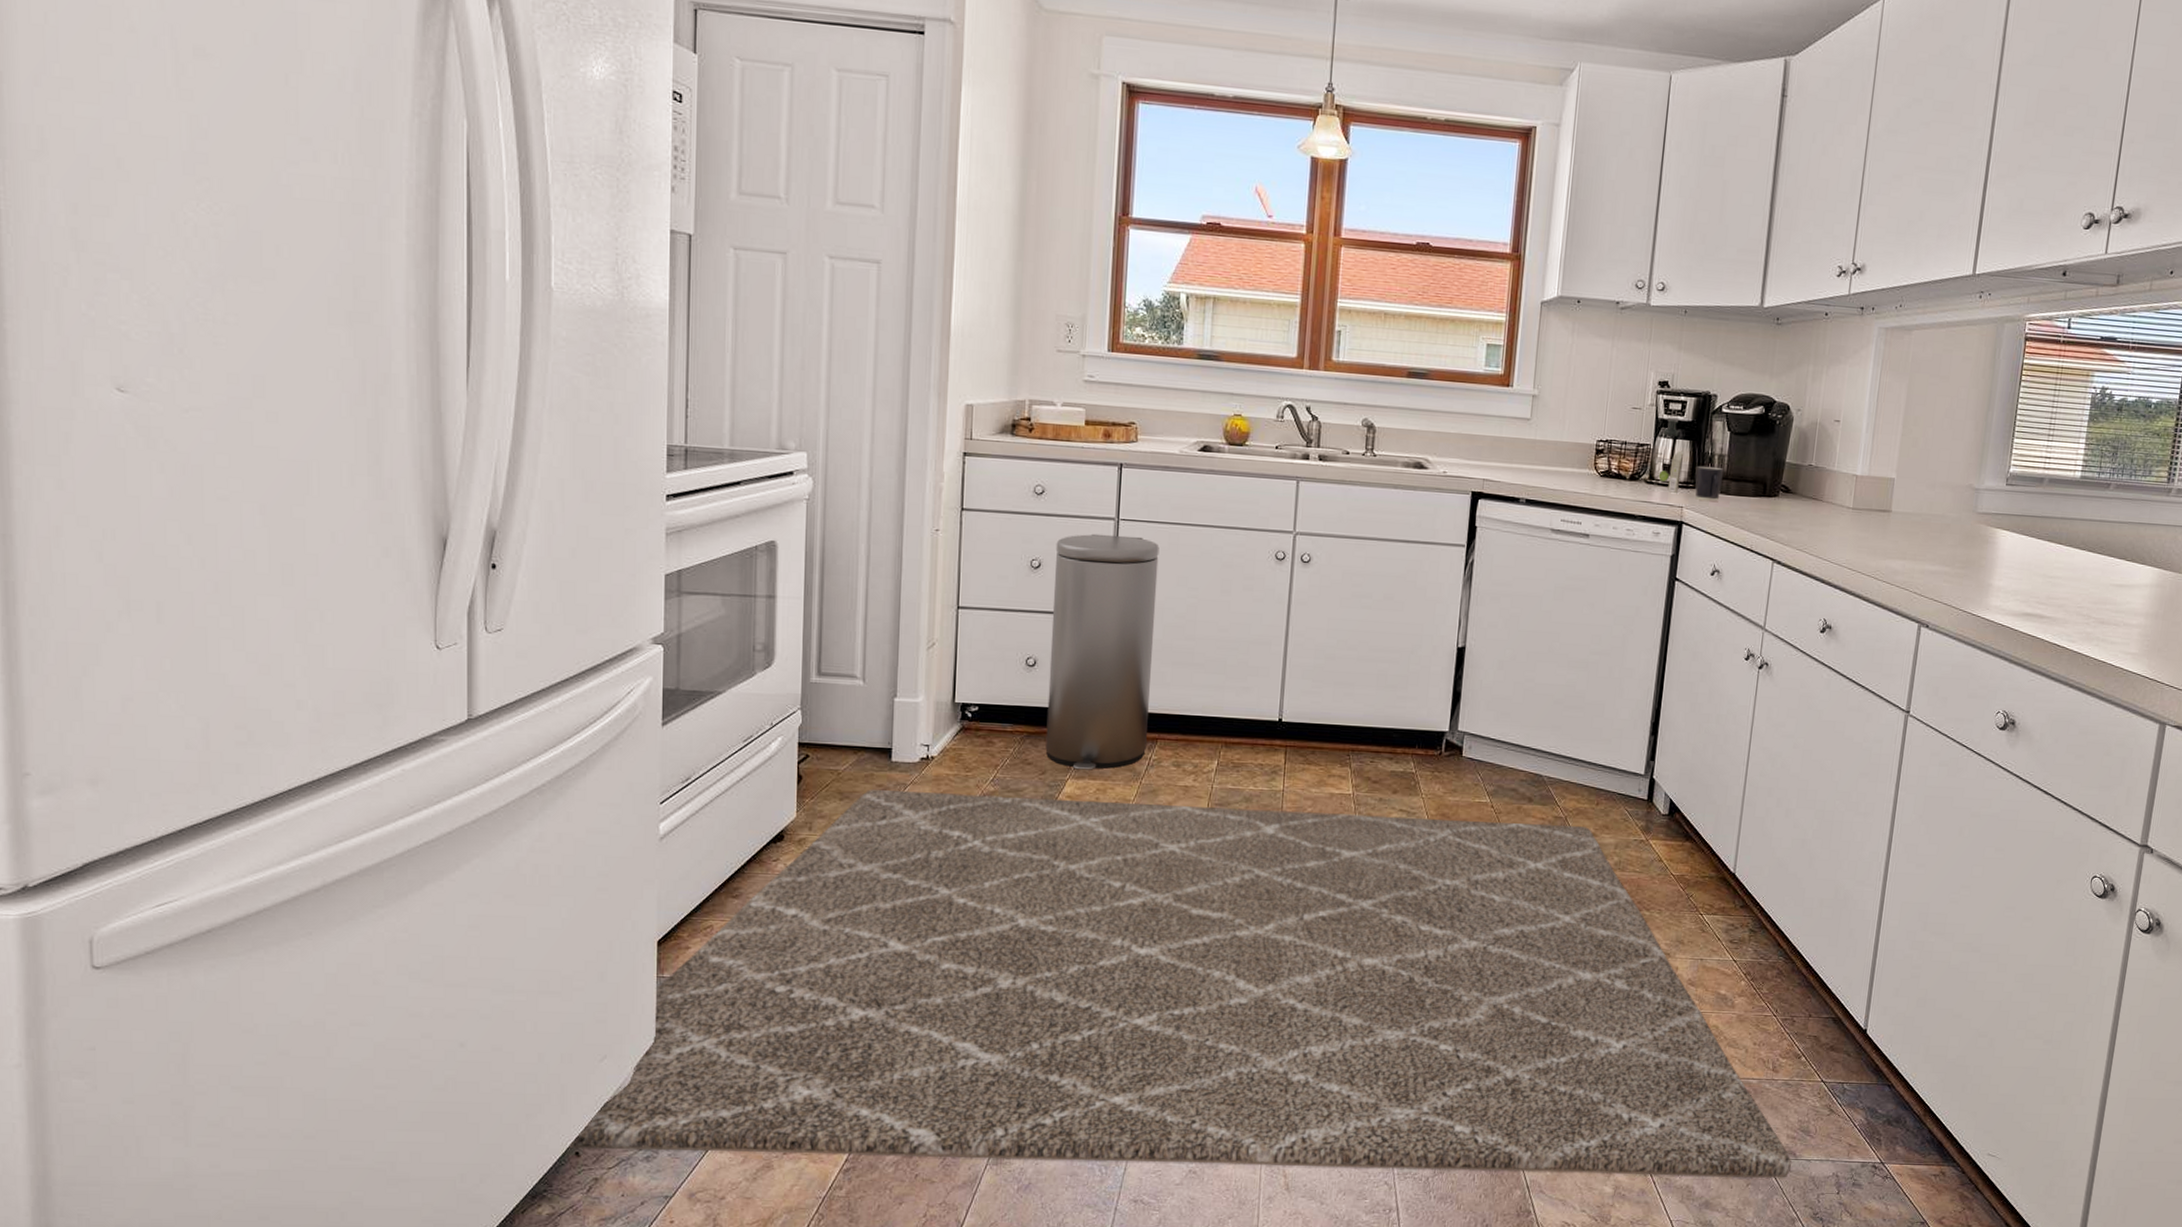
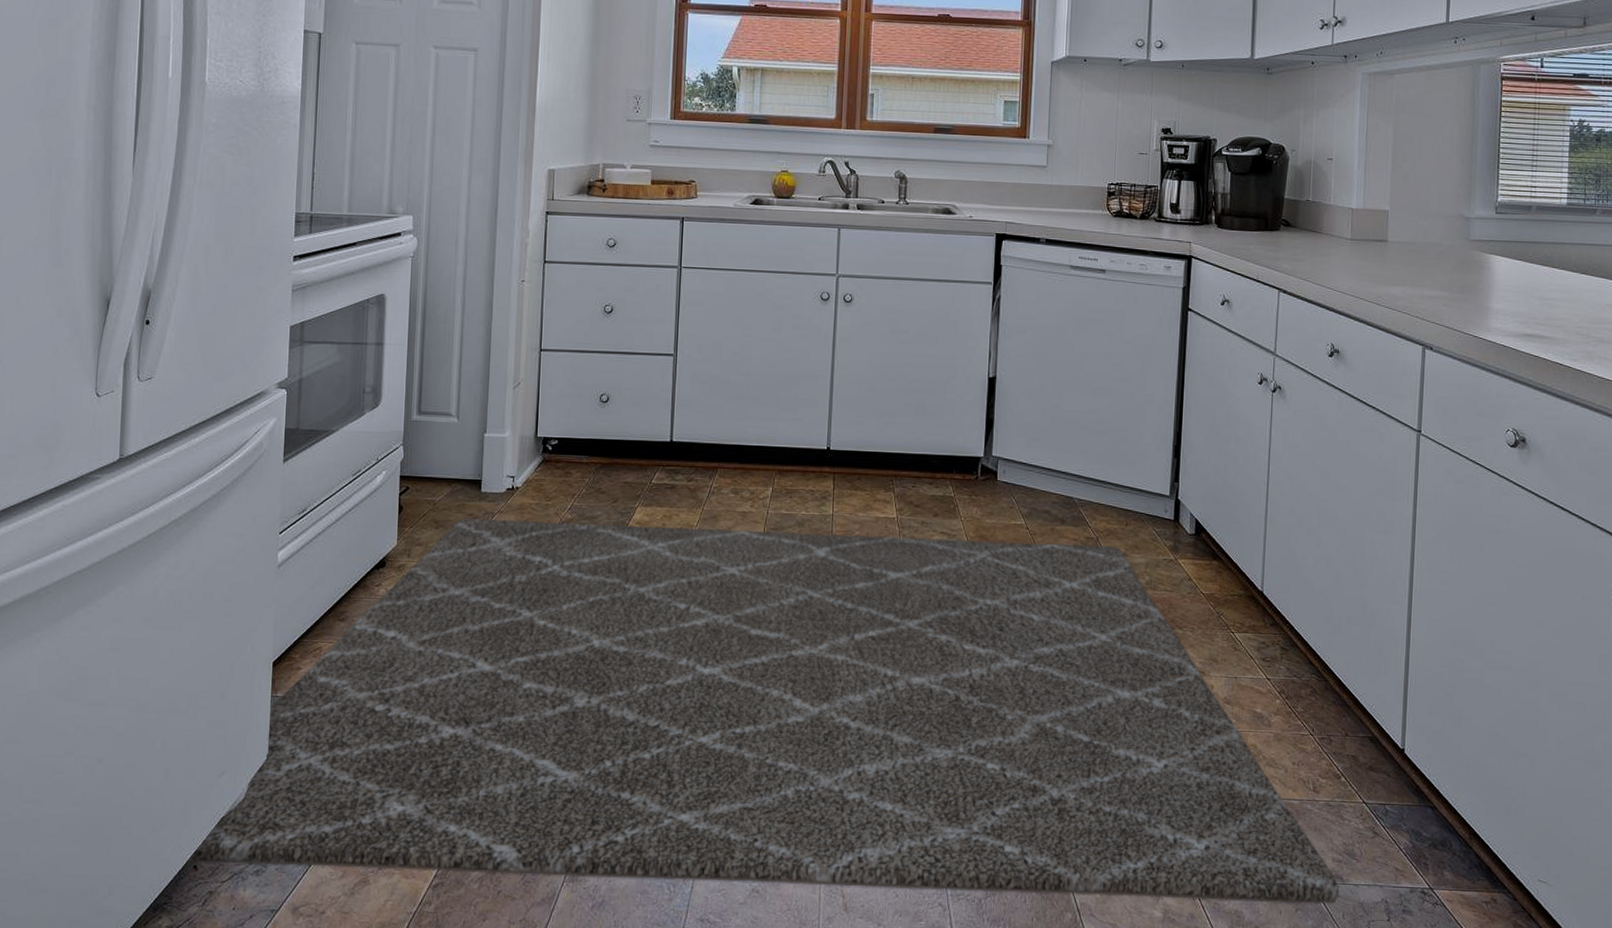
pedal bin: present [1045,533,1160,772] -> none [617,280,717,499]
soap dispenser: present [1654,419,1684,494] -> none [1162,162,1189,231]
mug: present [1695,465,1724,501] -> none [1201,204,1228,236]

